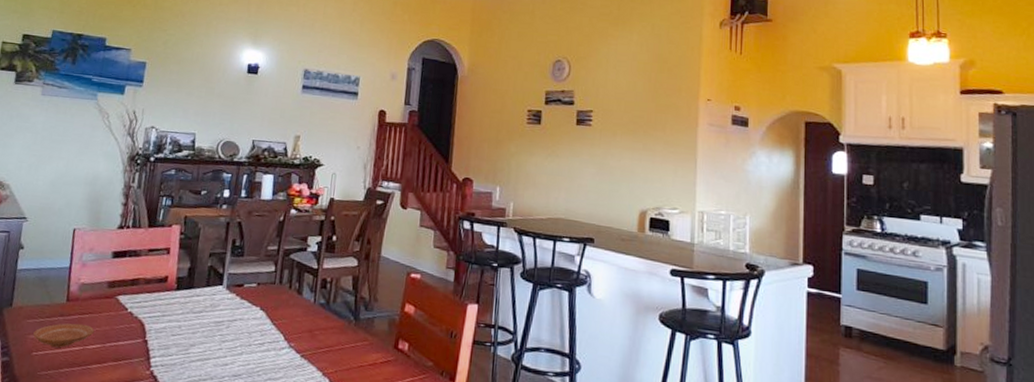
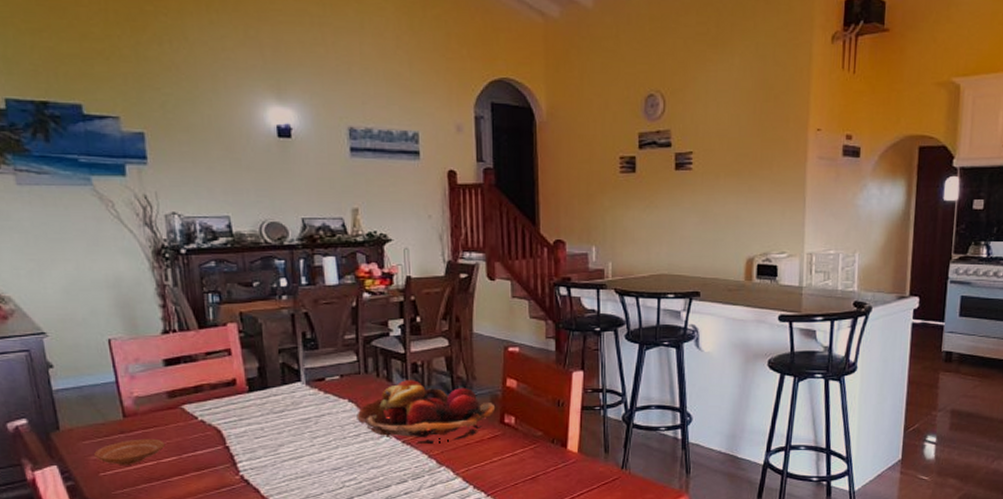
fruit basket: none [264,294,392,363] -> present [357,380,496,445]

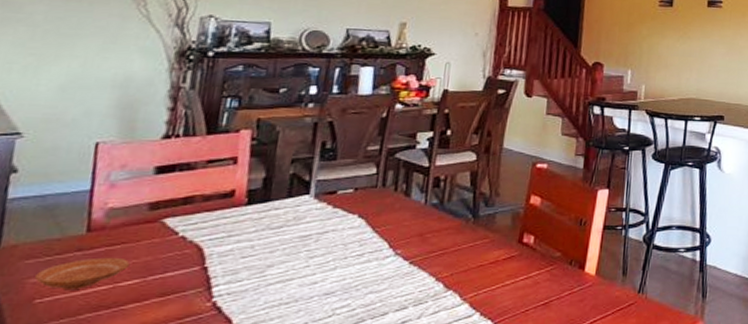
fruit basket: present [357,380,496,445] -> none [364,195,516,266]

